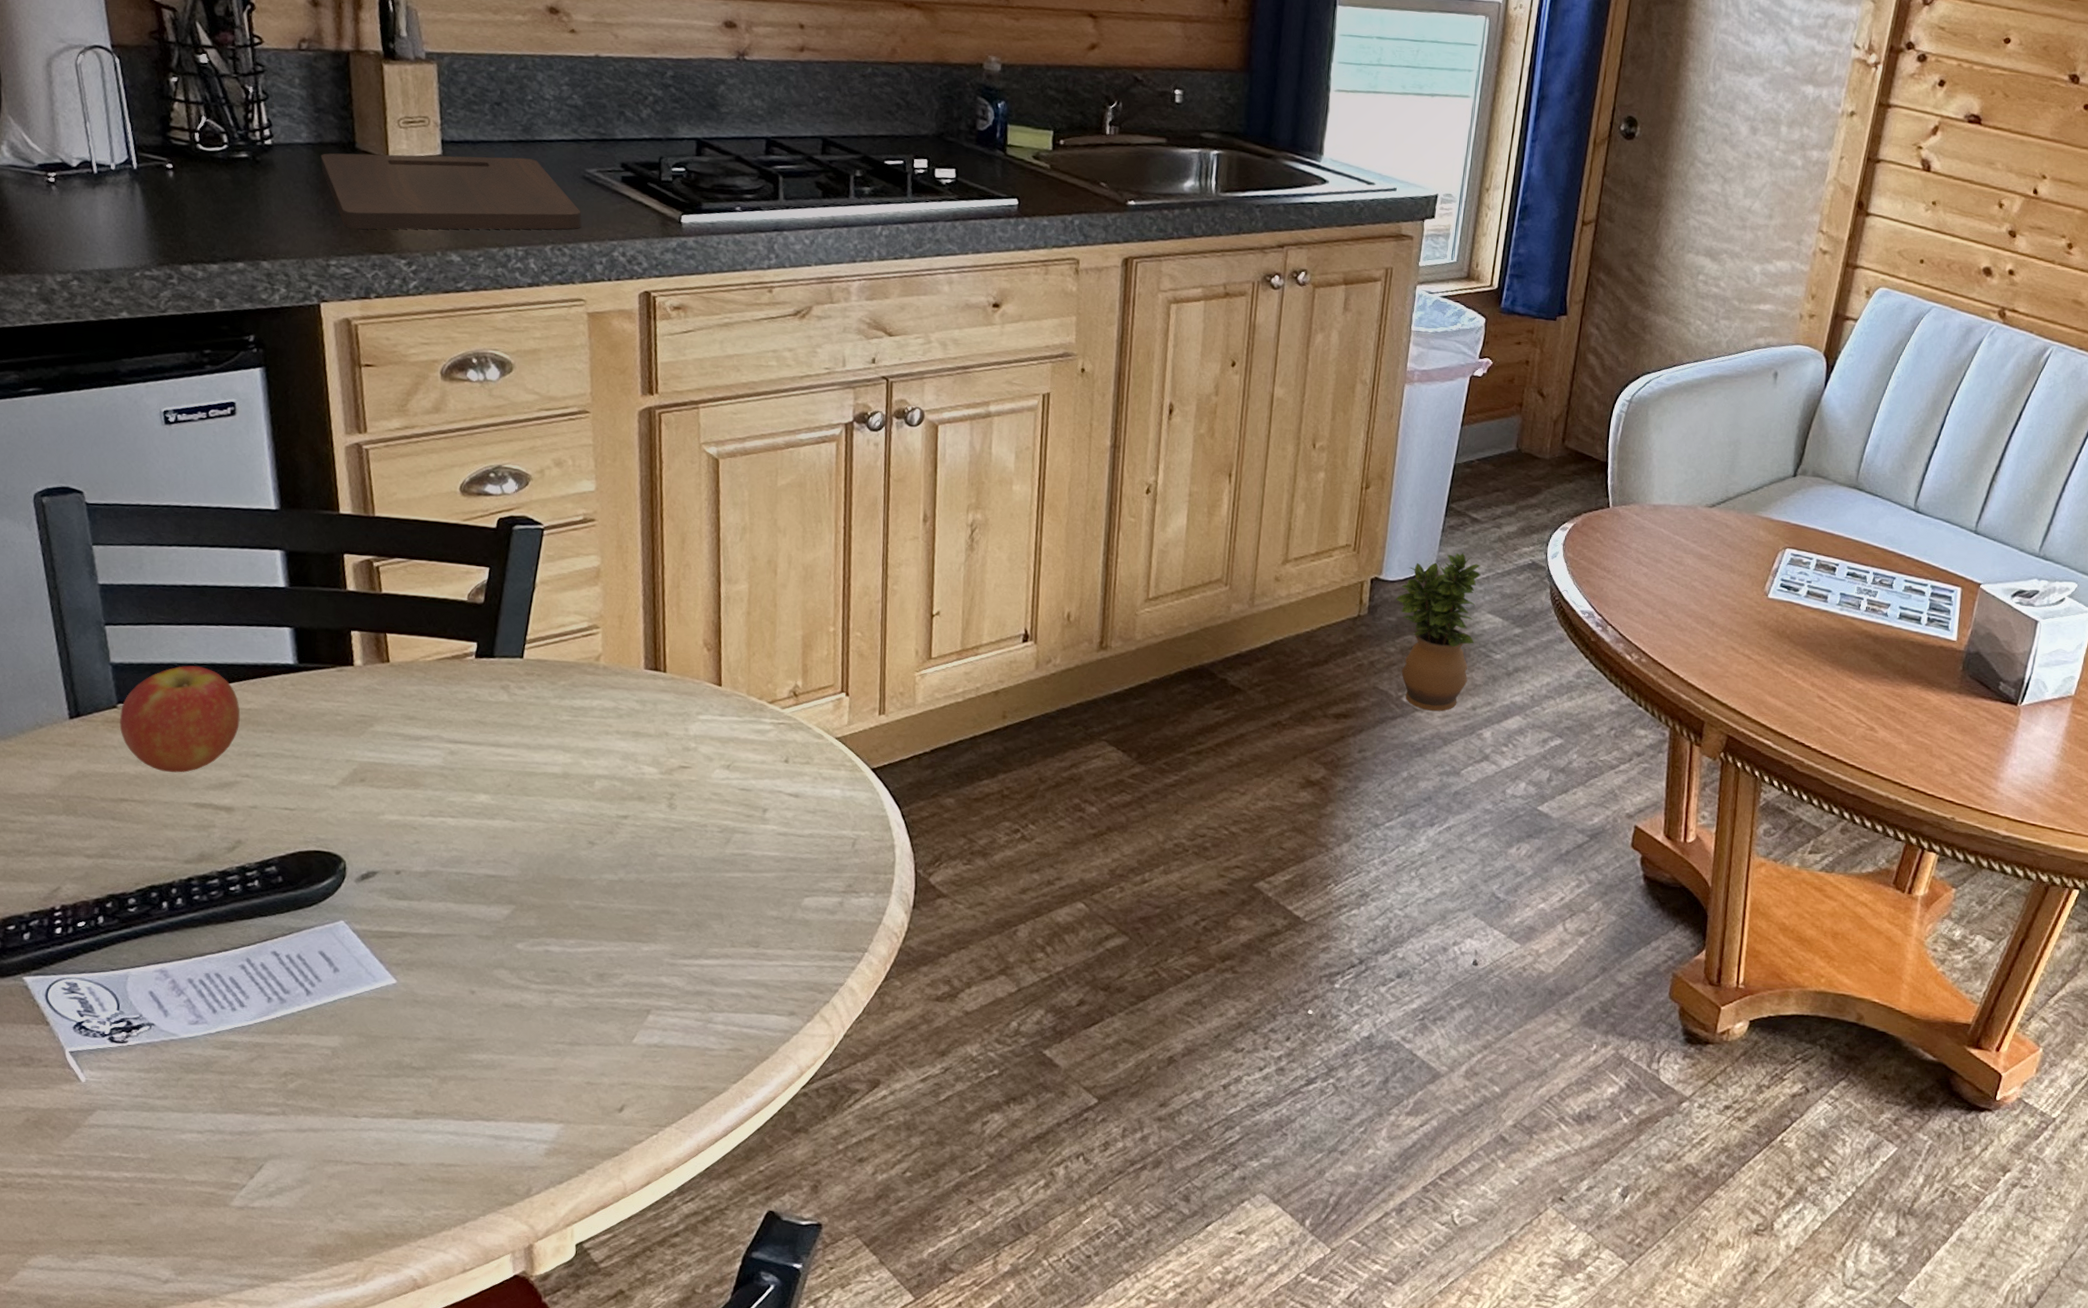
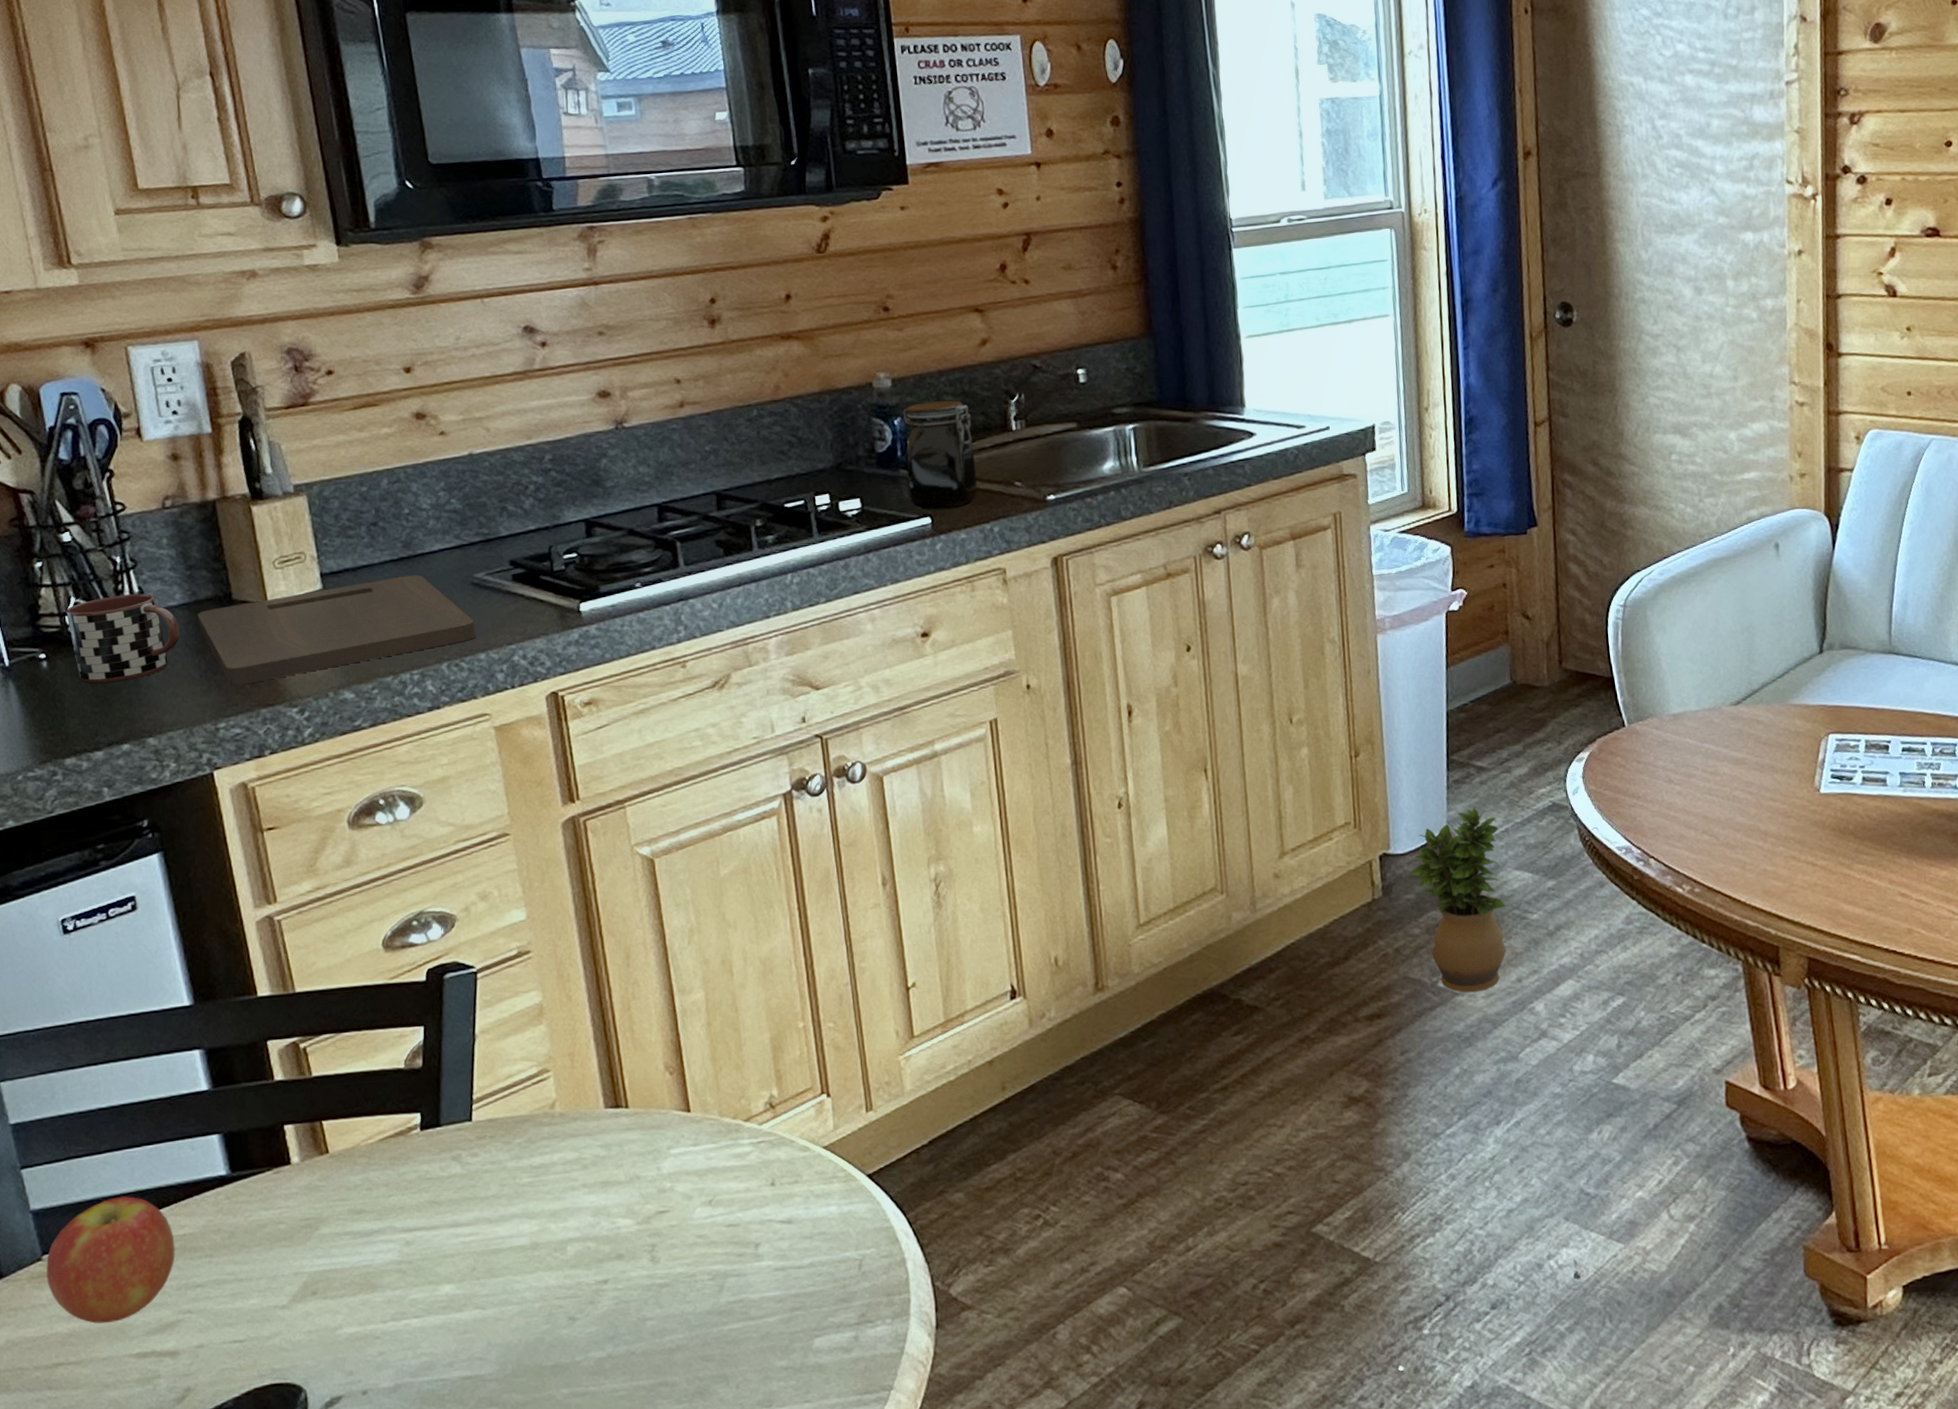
cup: none [196,122,303,204] -> present [66,593,180,684]
jar: none [1002,92,1070,196] -> present [903,400,977,511]

